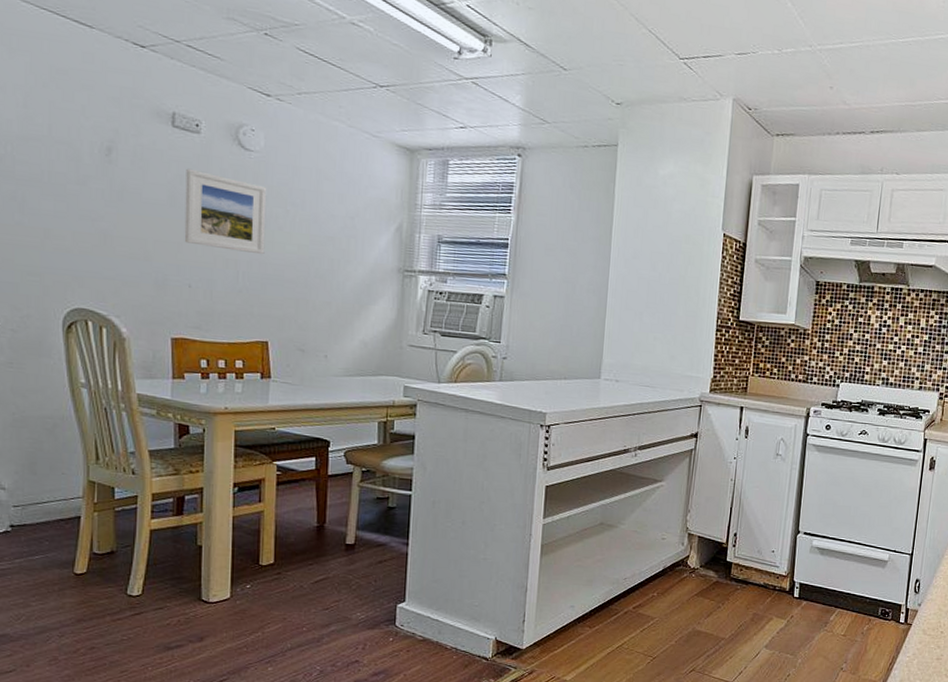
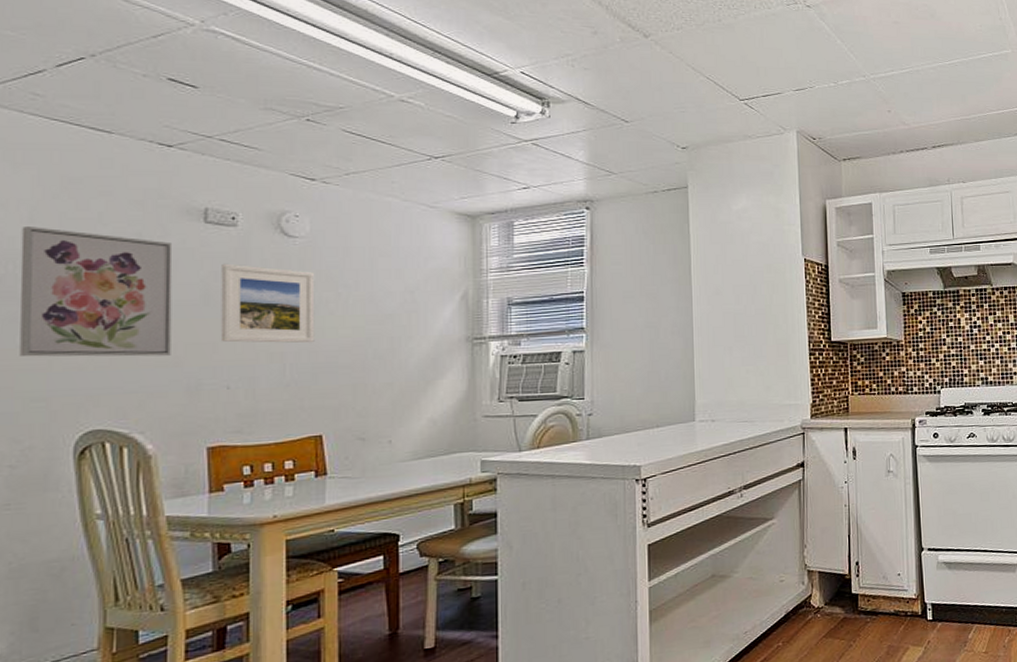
wall art: none [17,111,145,249] -> present [19,227,173,357]

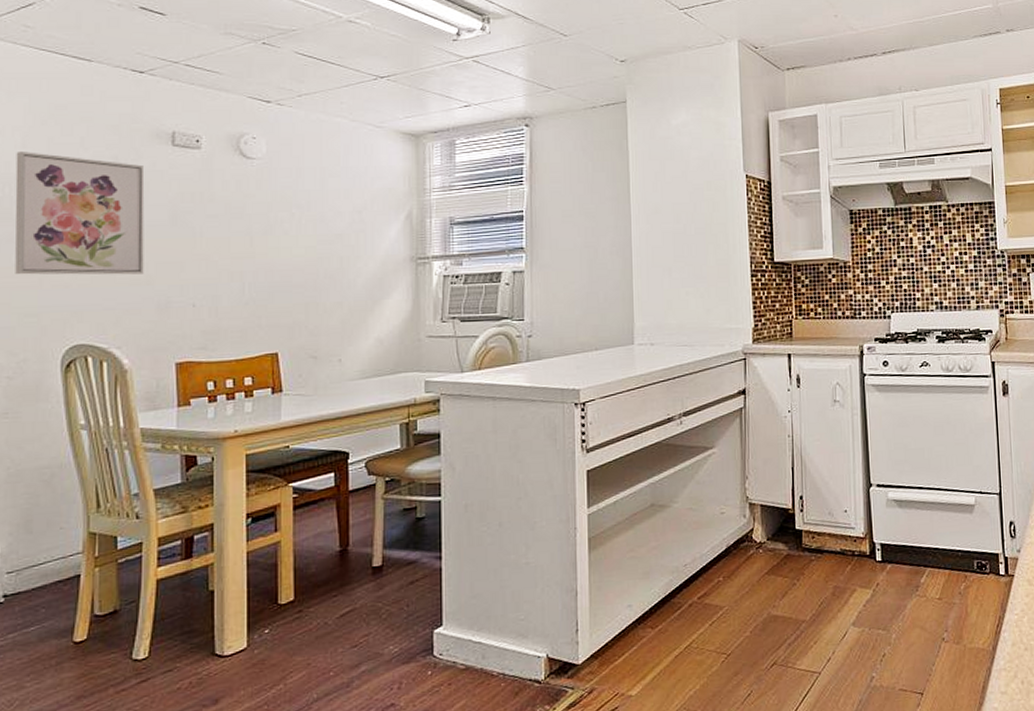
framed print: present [220,263,315,344] -> none [187,185,271,263]

